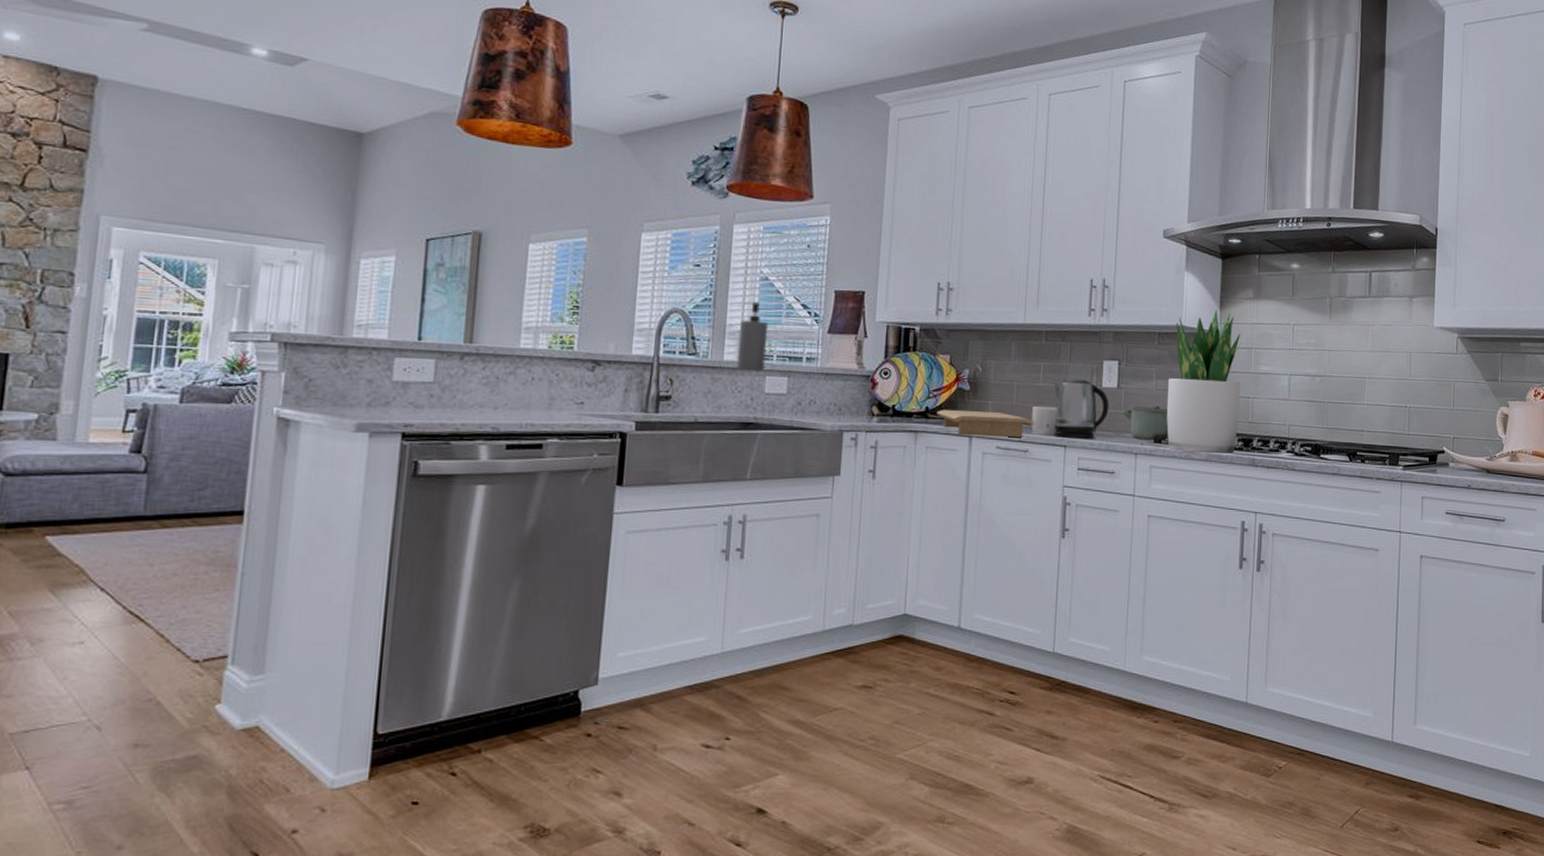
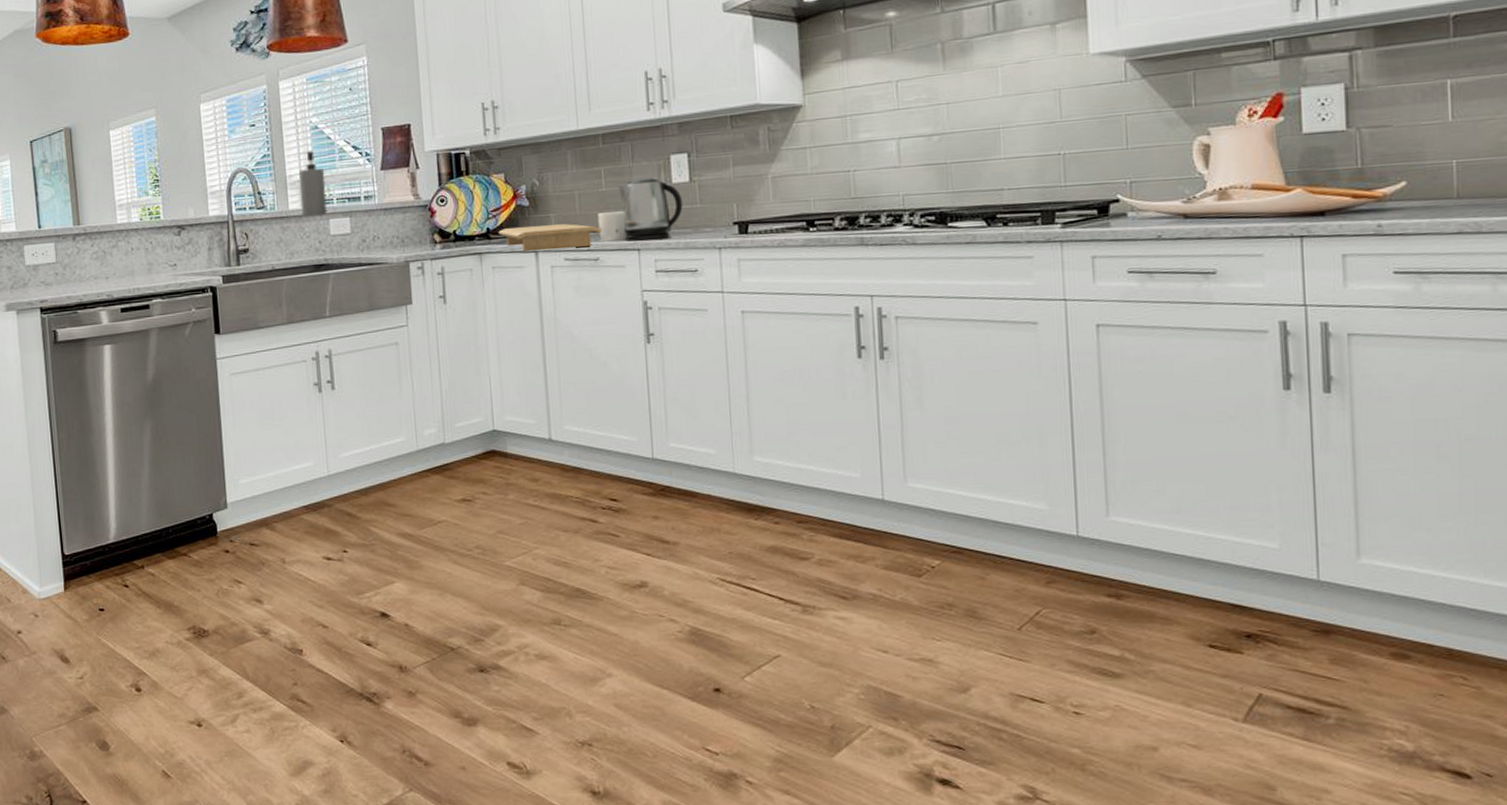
cooking pot: present [1122,406,1169,441] -> none [698,195,756,233]
planter: present [1166,310,1242,454] -> none [747,80,839,240]

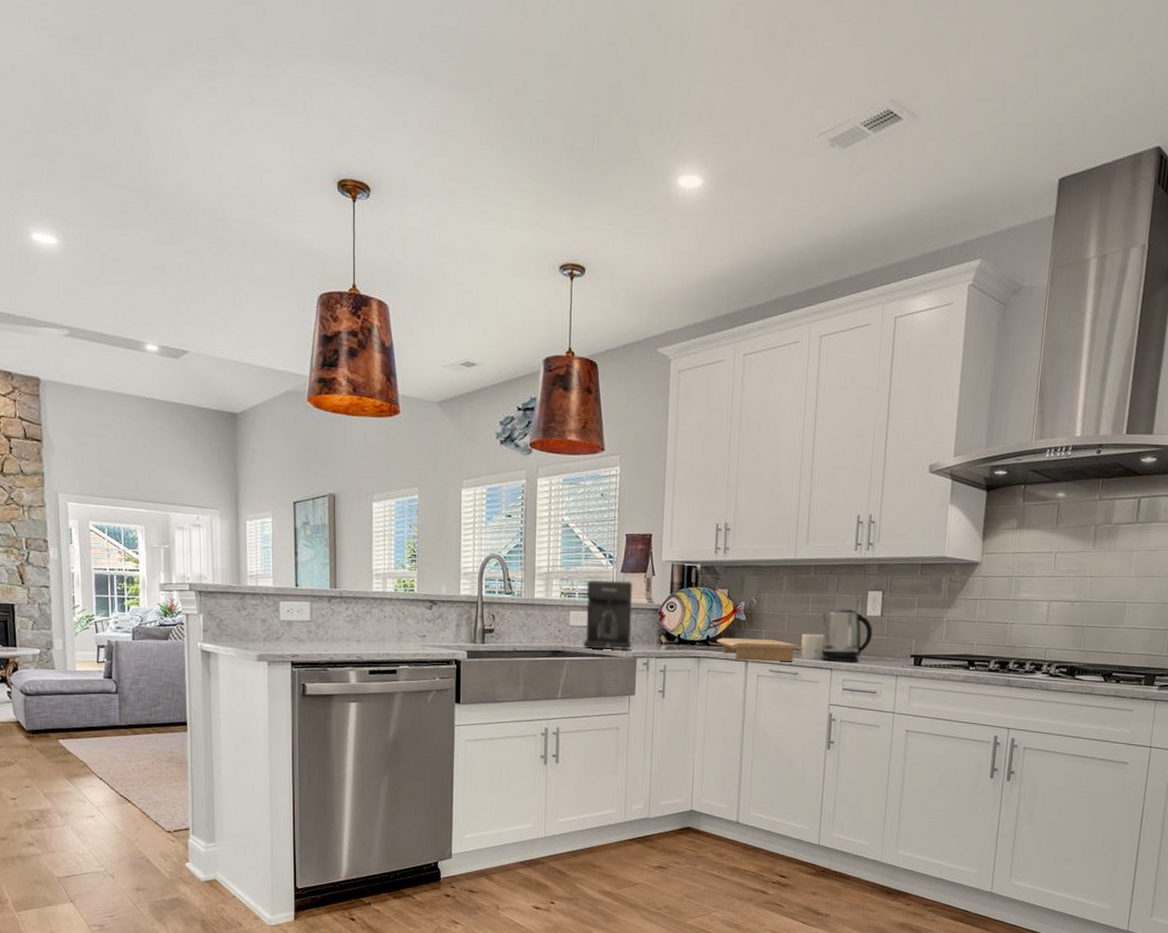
soap dispenser: present [294,151,327,217] -> none [544,547,571,607]
coffee maker: none [344,178,403,258] -> present [583,579,633,650]

